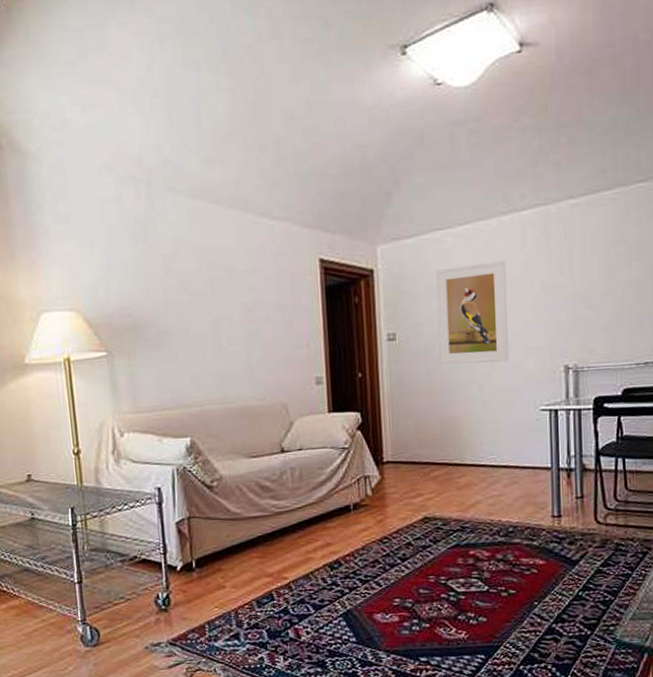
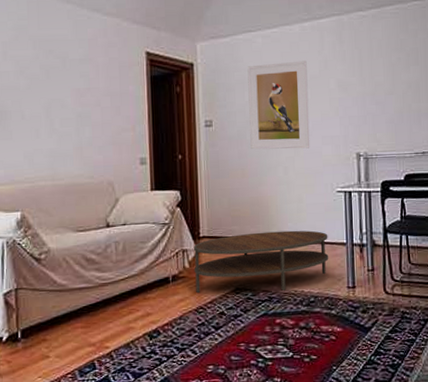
coffee table: none [376,453,531,523] -> present [193,230,329,294]

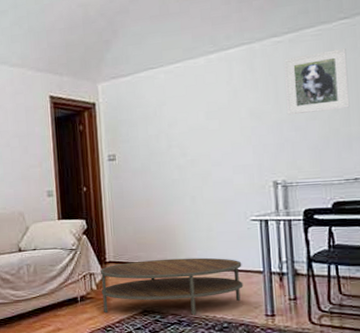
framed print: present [247,60,310,150] -> none [150,92,220,181]
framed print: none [368,27,420,89] -> present [284,47,350,116]

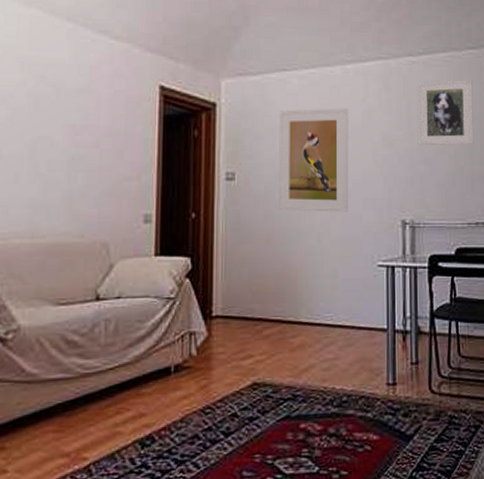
coffee table: present [100,257,244,315] -> none [202,311,366,389]
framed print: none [150,92,220,181] -> present [279,108,349,212]

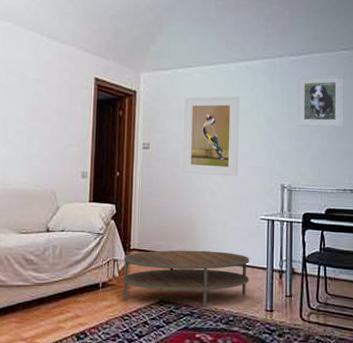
coffee table: none [202,311,366,389] -> present [123,250,250,307]

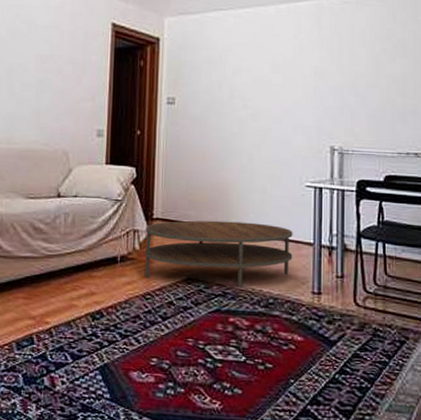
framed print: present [183,96,240,177] -> none [214,43,281,137]
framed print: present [296,74,344,128] -> none [348,17,407,80]

